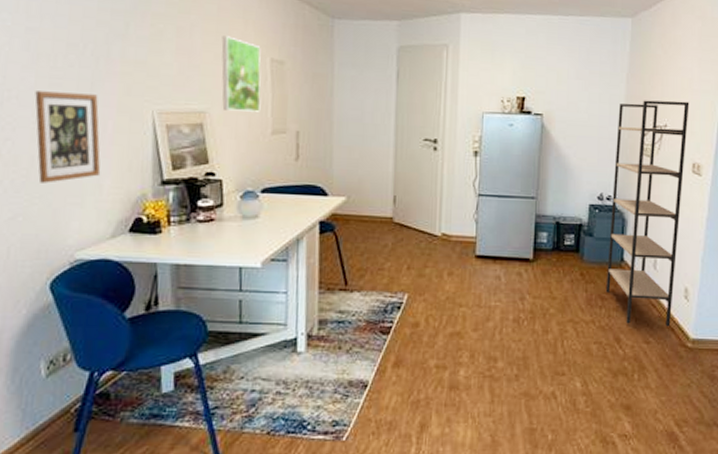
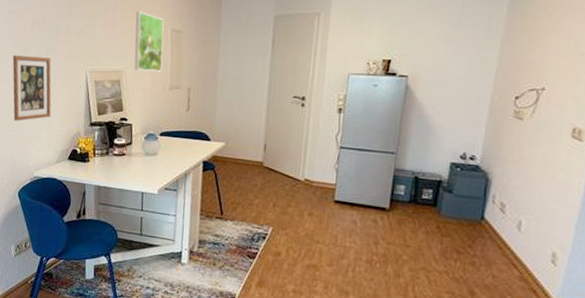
shelving unit: present [605,100,690,327] -> none [462,63,574,289]

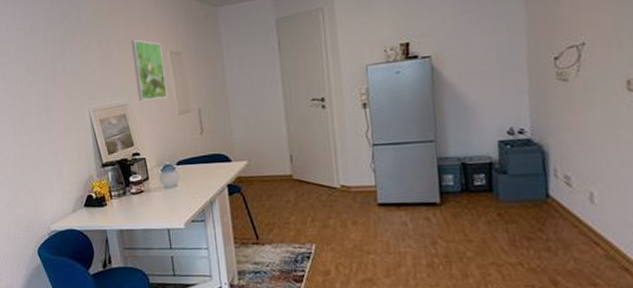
picture frame: present [12,55,52,121] -> none [12,104,60,175]

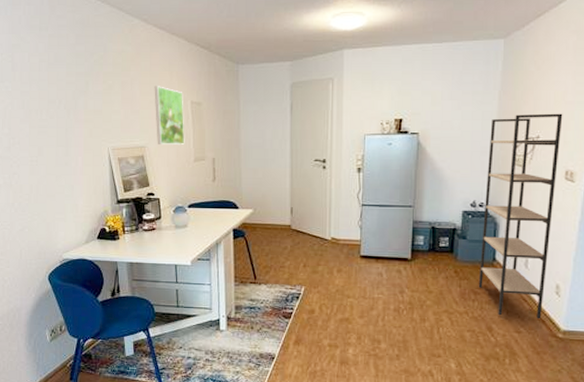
shelving unit: none [520,12,623,267] -> present [478,113,563,319]

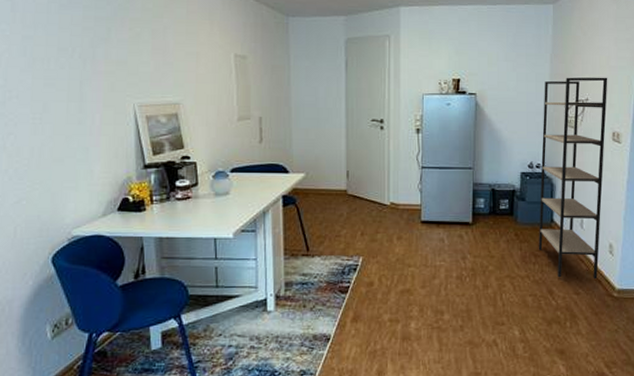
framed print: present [154,86,185,144] -> none [191,36,227,102]

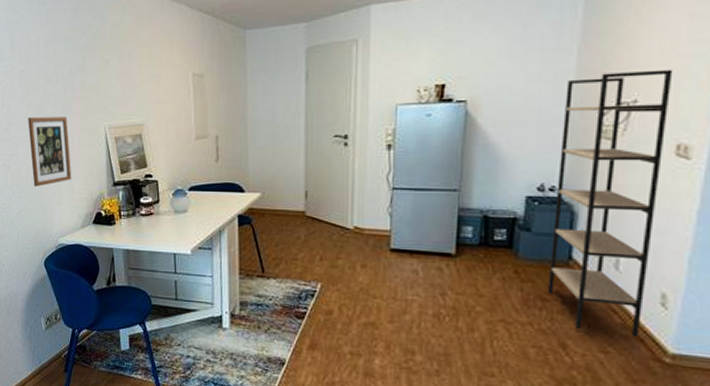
picture frame: none [32,91,92,171] -> present [28,117,72,187]

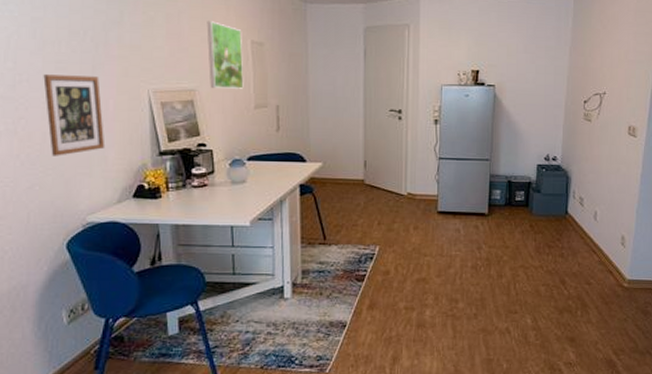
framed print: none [153,58,186,122] -> present [207,21,244,89]
shelving unit: present [547,69,673,338] -> none [552,70,626,270]

